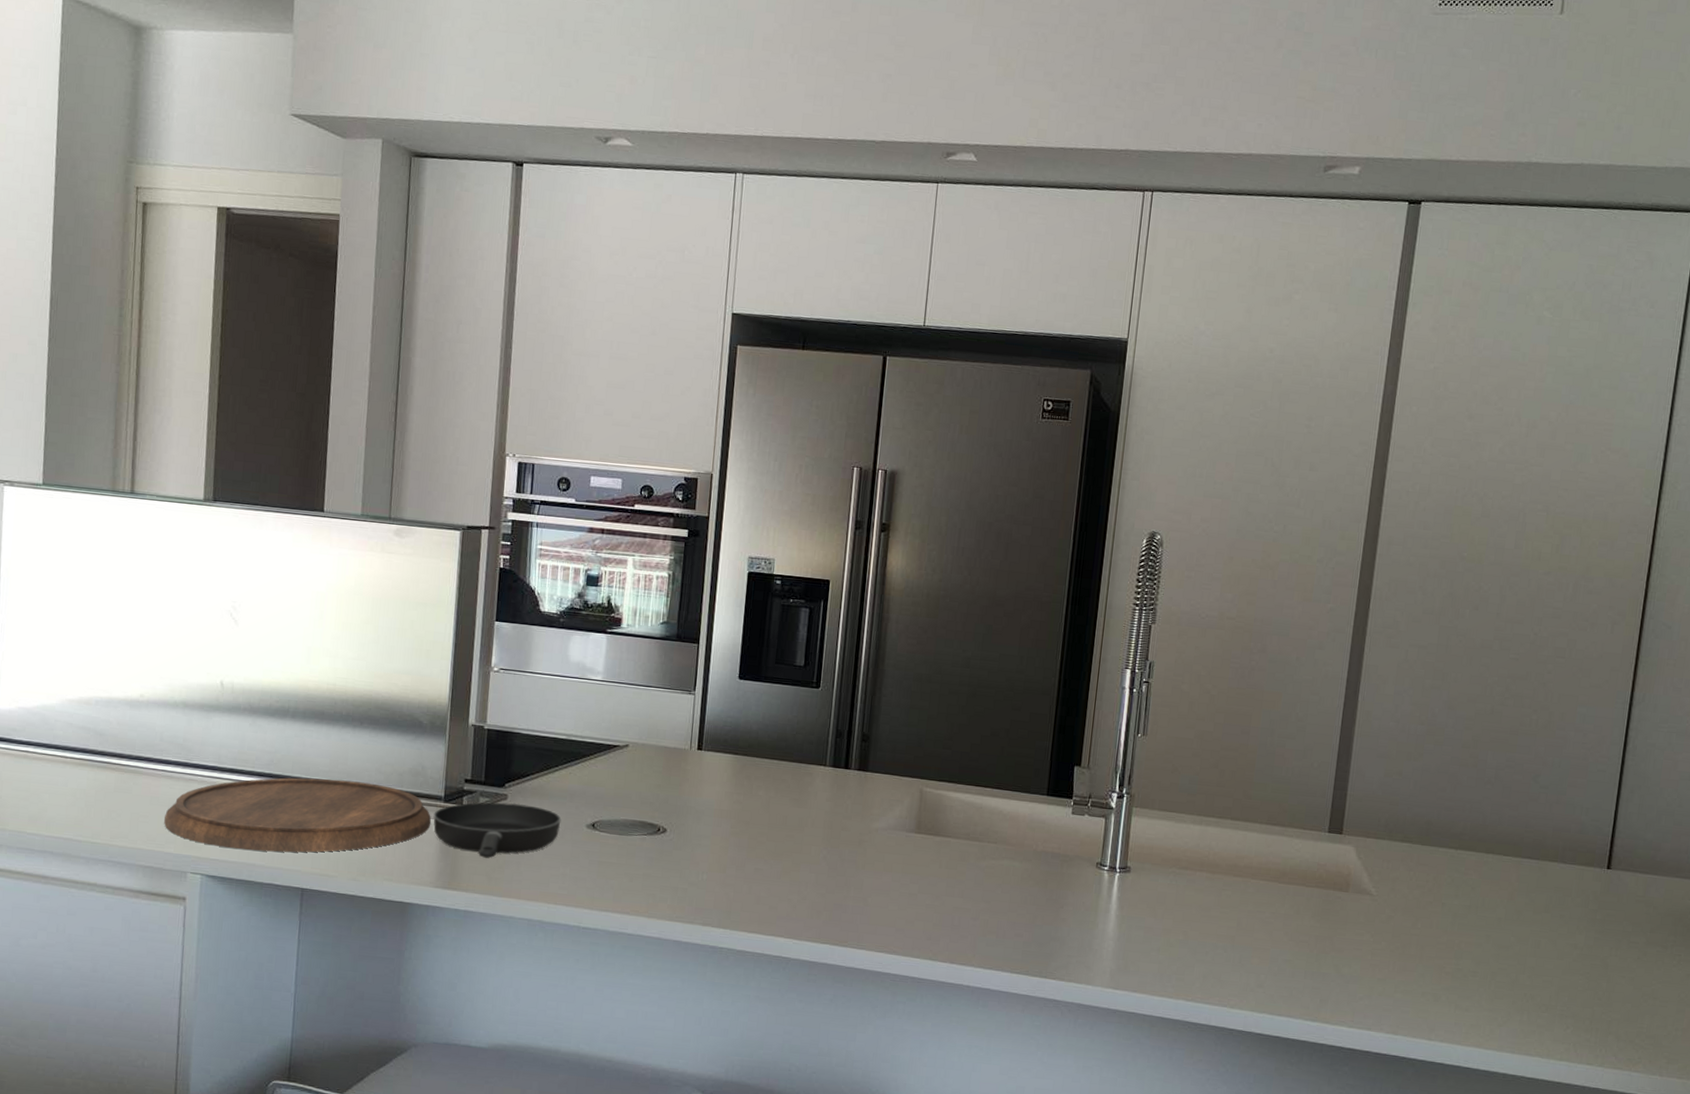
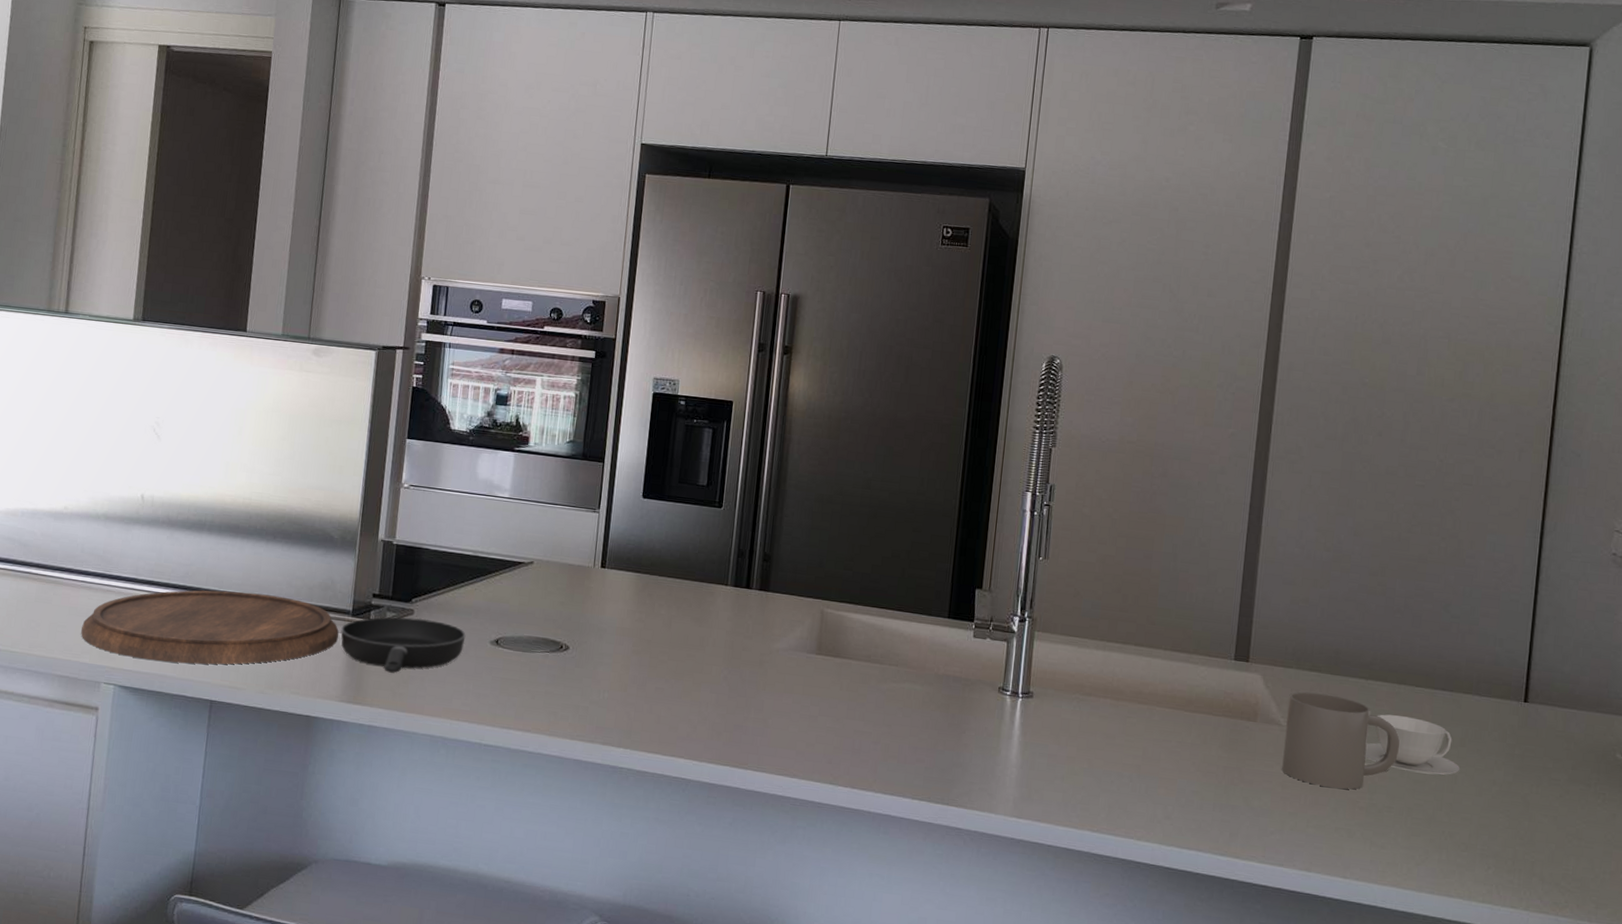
mug: none [1372,862,1487,956] -> present [1282,691,1400,790]
teacup: none [1453,882,1544,940] -> present [1365,714,1461,775]

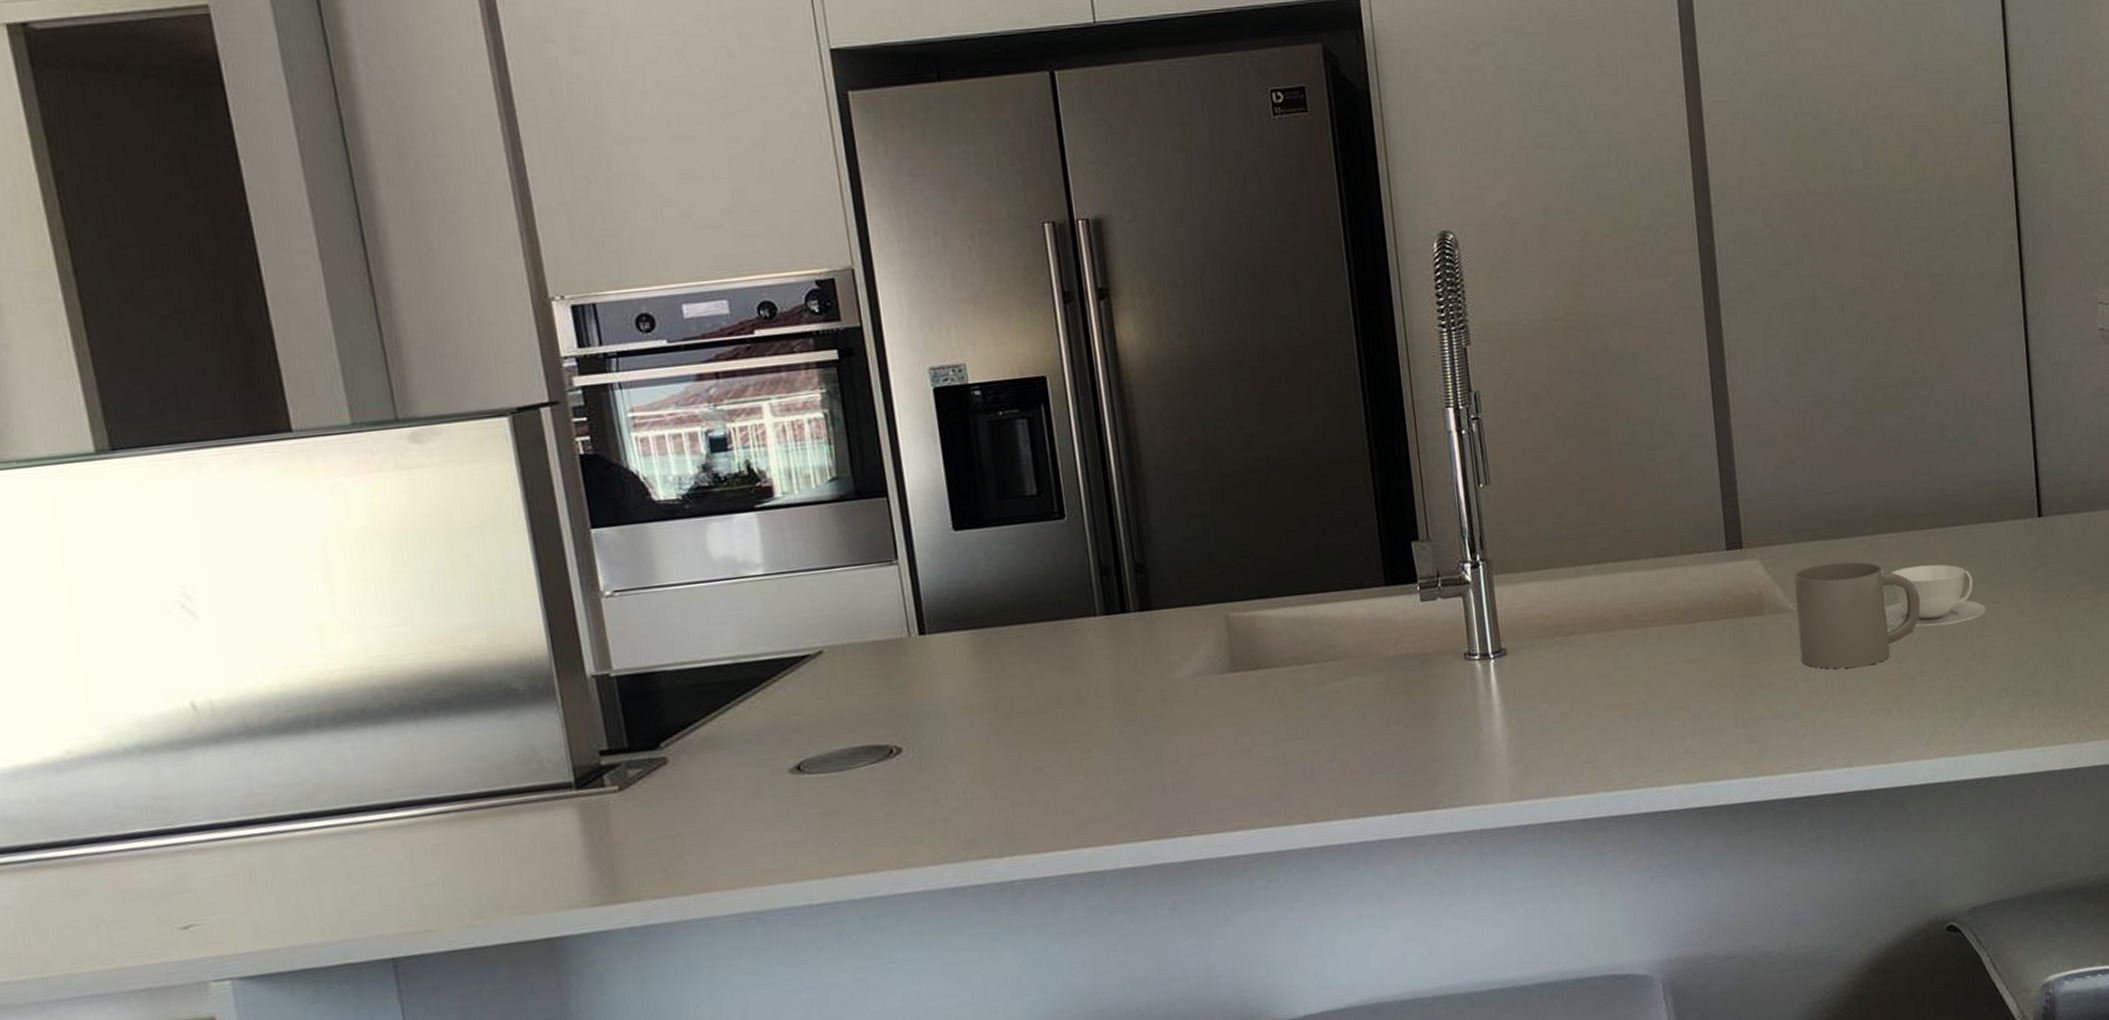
cutting board: present [81,590,339,665] -> none [151,787,564,937]
frying pan: present [340,617,466,674] -> none [565,762,753,850]

